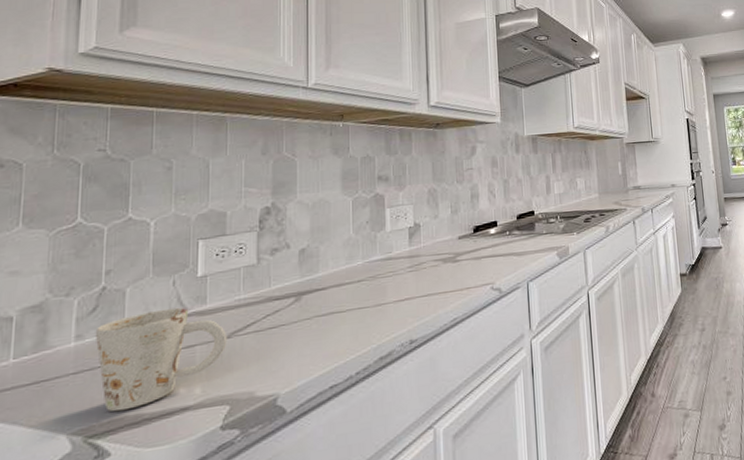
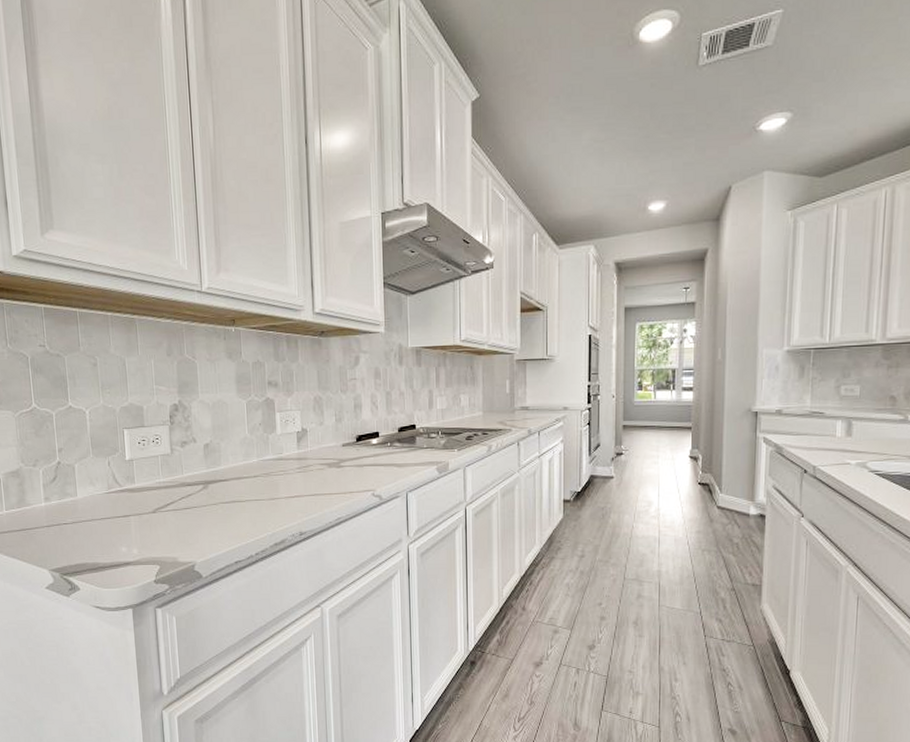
mug: present [95,307,228,412] -> none [57,484,154,559]

